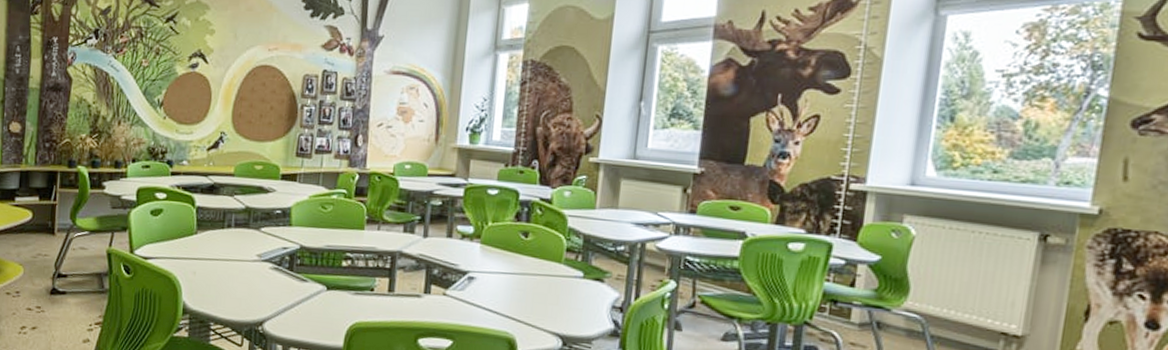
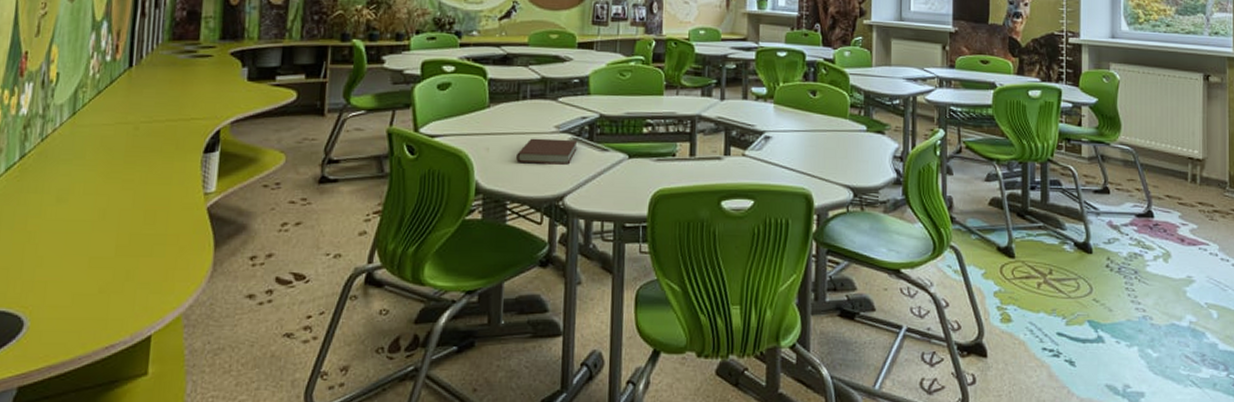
book: none [220,265,278,293] -> present [516,138,578,165]

